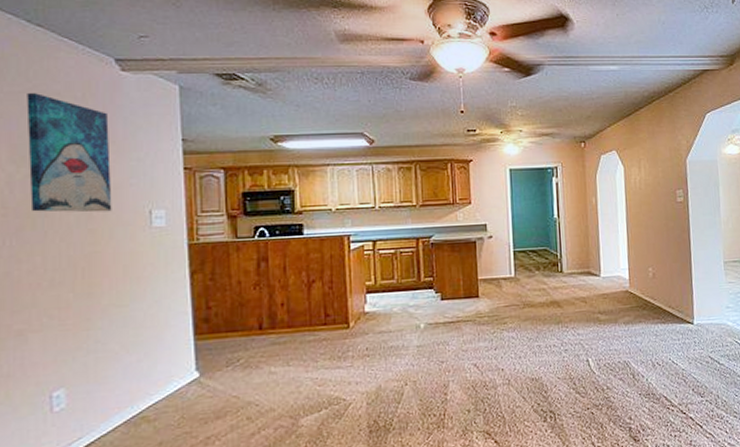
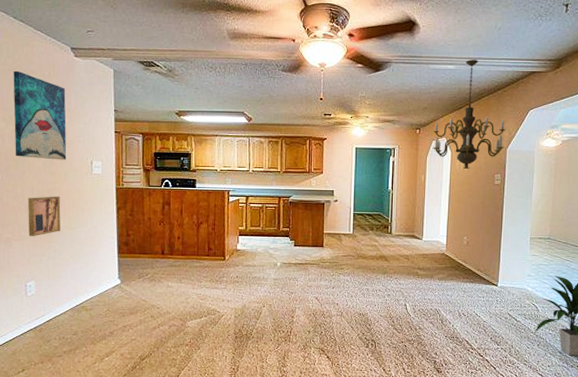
wall art: none [53,262,105,324] -> present [28,196,61,236]
chandelier: none [601,58,684,186] -> present [433,60,505,169]

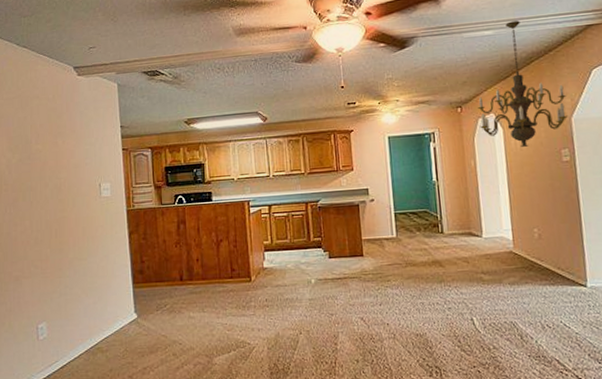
wall art: present [13,71,67,160] -> none [18,98,74,187]
wall art: present [28,196,61,236] -> none [37,225,71,272]

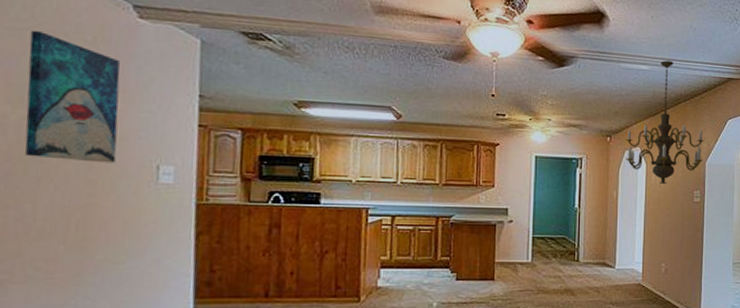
wall art: none [18,98,74,187] -> present [24,31,121,163]

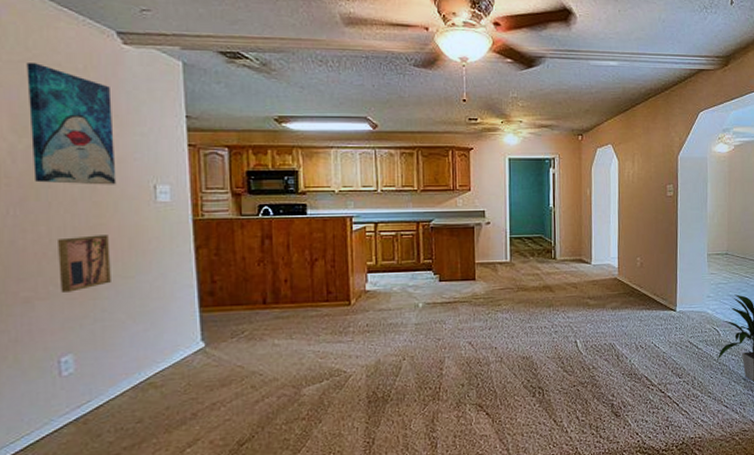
wall art: none [40,215,101,276] -> present [58,235,111,292]
chandelier: present [626,60,704,184] -> none [597,55,676,180]

